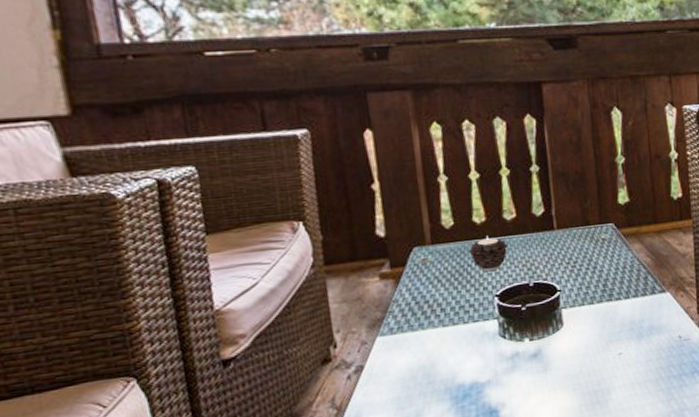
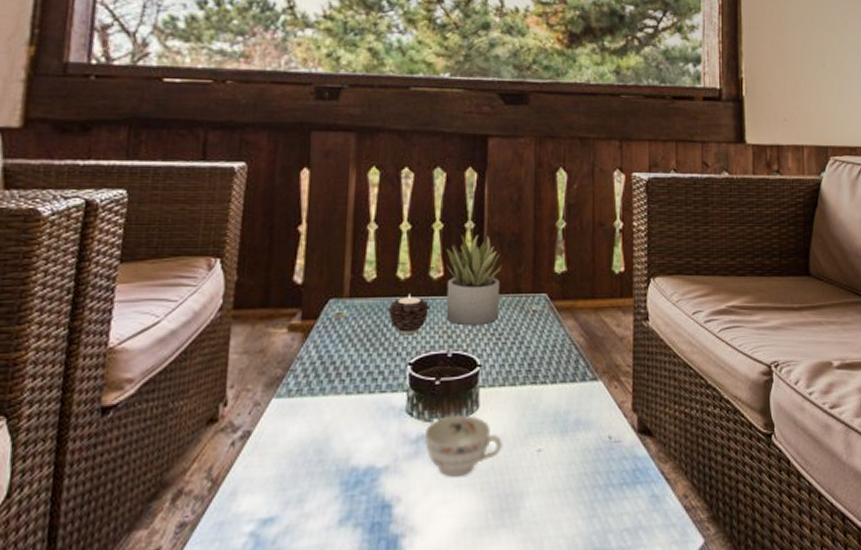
succulent plant: none [516,176,571,258] -> present [446,234,503,326]
teacup: none [518,332,588,383] -> present [425,414,502,477]

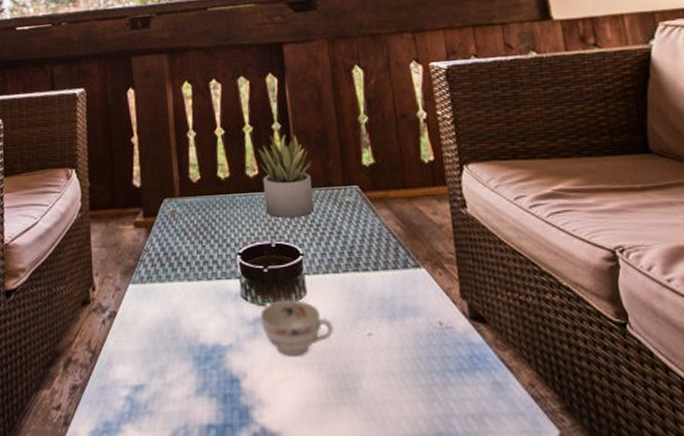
candle: present [387,294,430,335] -> none [213,191,251,228]

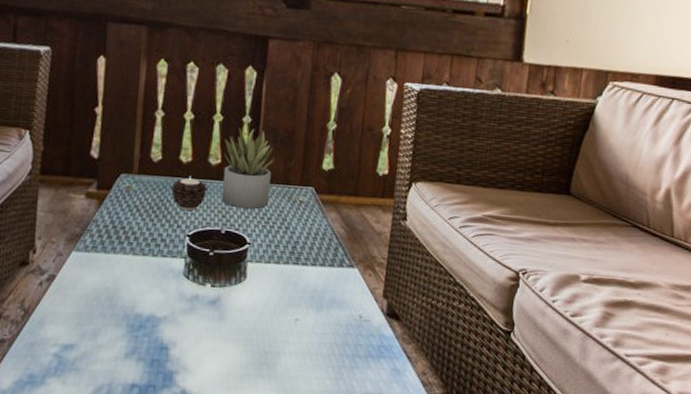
candle: none [213,191,251,228] -> present [170,176,208,211]
teacup: present [260,299,333,356] -> none [198,282,265,332]

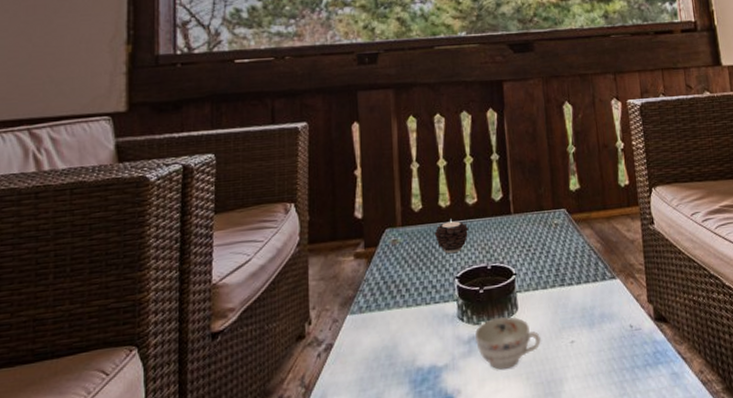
teacup: none [198,282,265,332] -> present [475,316,541,370]
succulent plant: present [221,127,275,209] -> none [478,164,526,242]

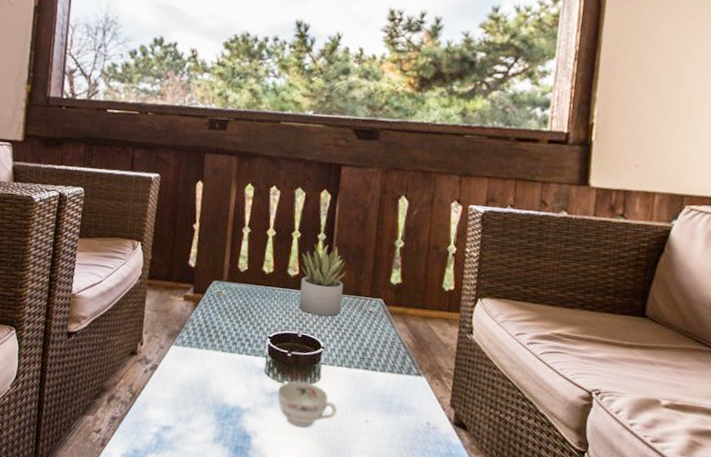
candle: present [434,219,469,254] -> none [254,285,287,316]
succulent plant: none [478,164,526,242] -> present [298,243,347,317]

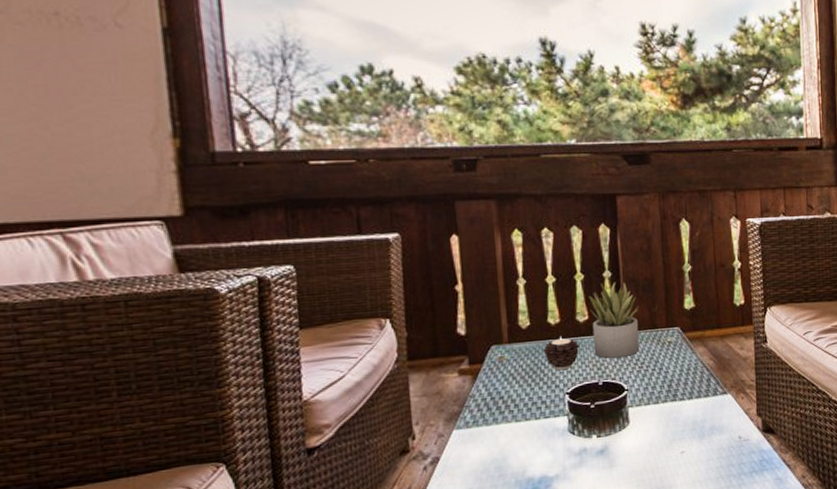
candle: none [254,285,287,316] -> present [543,336,580,371]
teacup: present [277,381,337,428] -> none [586,430,651,478]

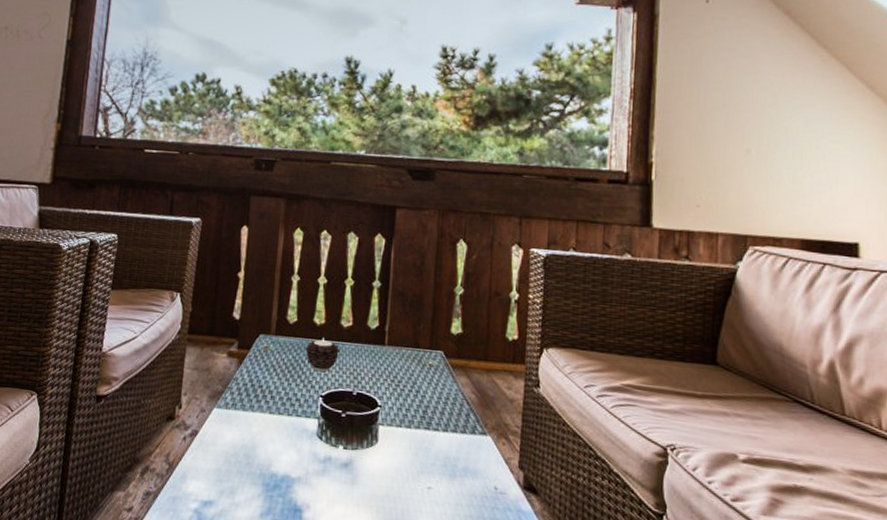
succulent plant: present [589,282,639,359] -> none [353,291,404,372]

